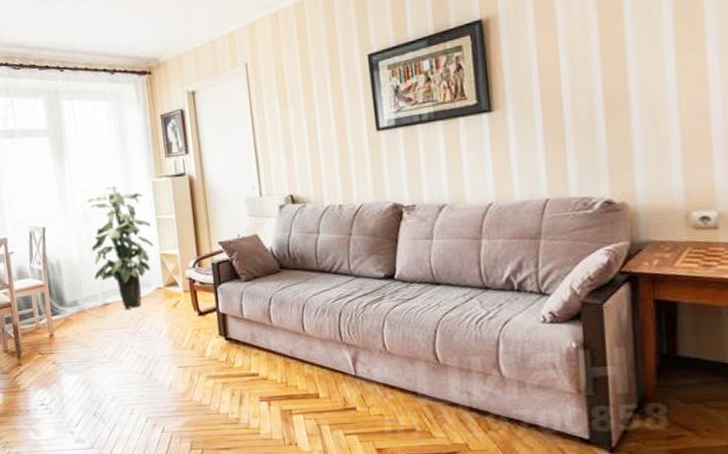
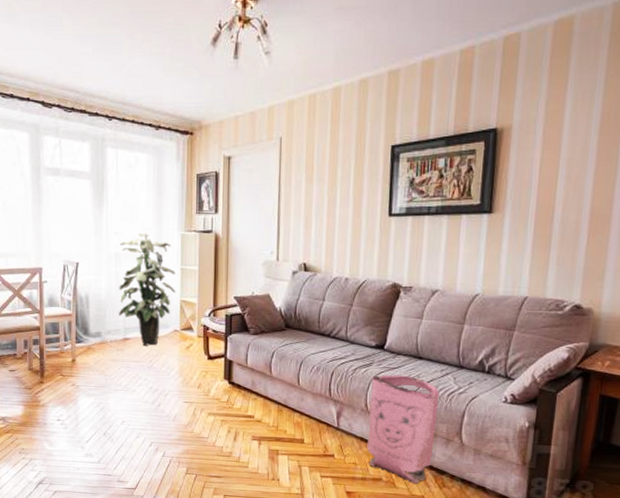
bag: none [384,305,470,431] -> present [367,374,440,485]

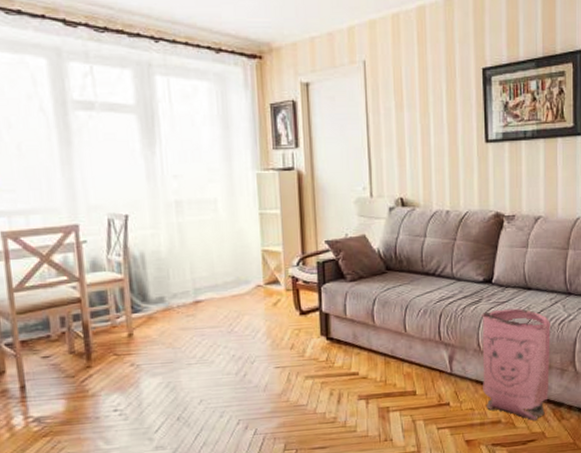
indoor plant: present [119,232,176,346] -> none [181,174,256,307]

